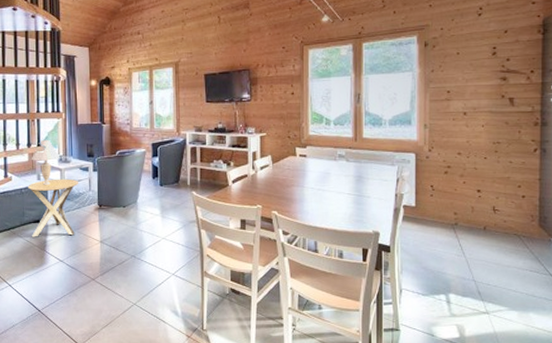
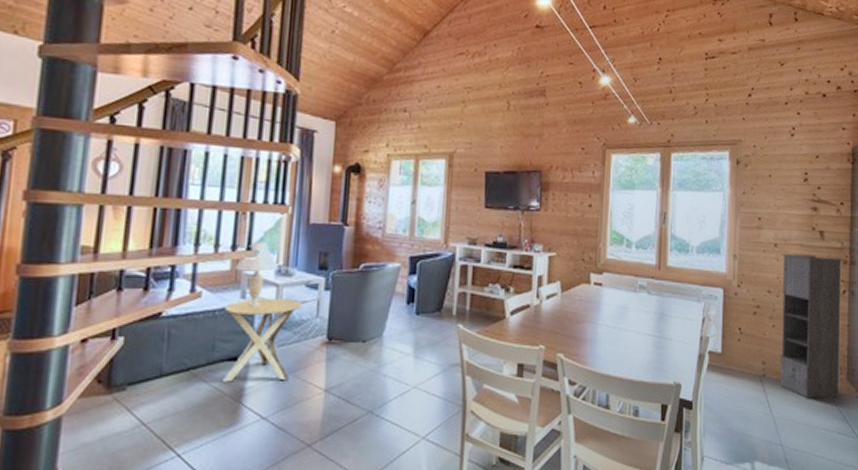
storage cabinet: none [471,119,534,243] -> present [781,253,843,399]

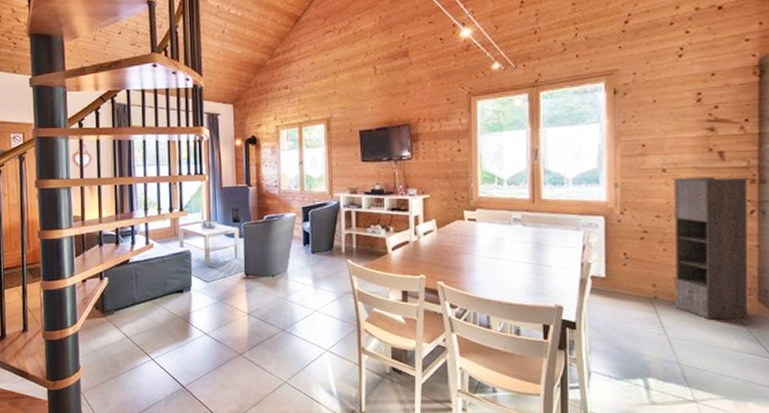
side table: present [223,298,303,383] -> none [170,245,225,308]
table lamp: present [234,241,279,308] -> none [173,203,204,253]

